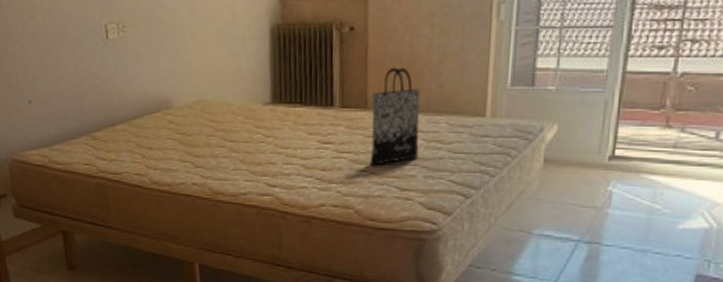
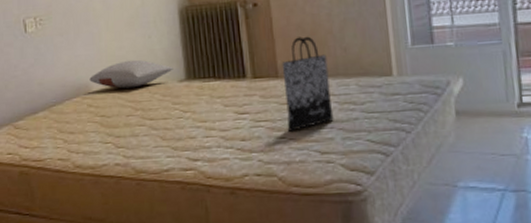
pillow: none [171,77,259,107] -> present [89,59,173,89]

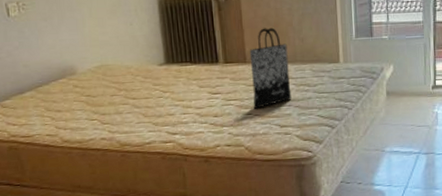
pillow: present [89,59,173,89] -> none [74,44,153,71]

